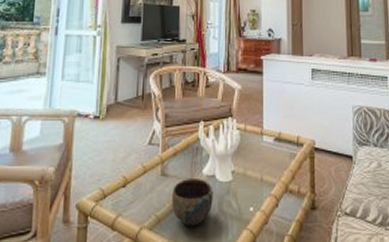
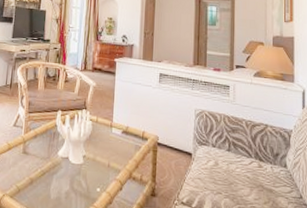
bowl: present [172,177,213,226] -> none [30,157,66,199]

